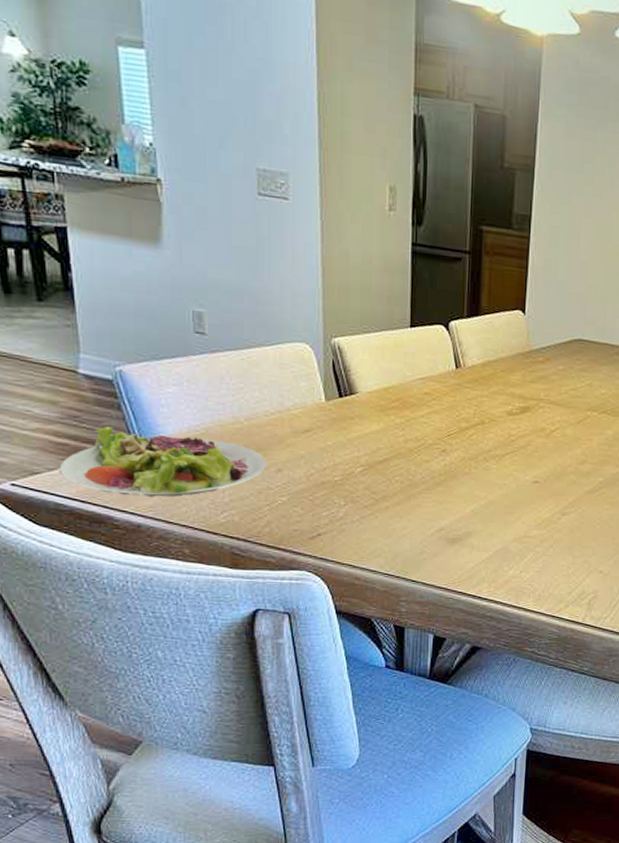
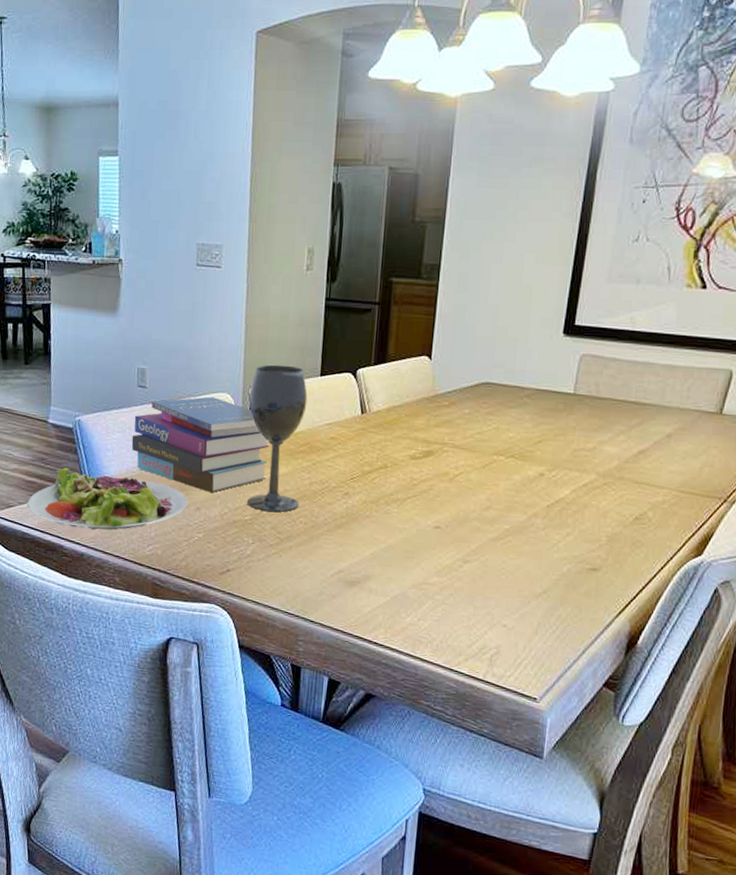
books: none [192,346,357,452] -> present [131,397,269,493]
wine glass: none [331,313,397,471] -> present [247,364,308,512]

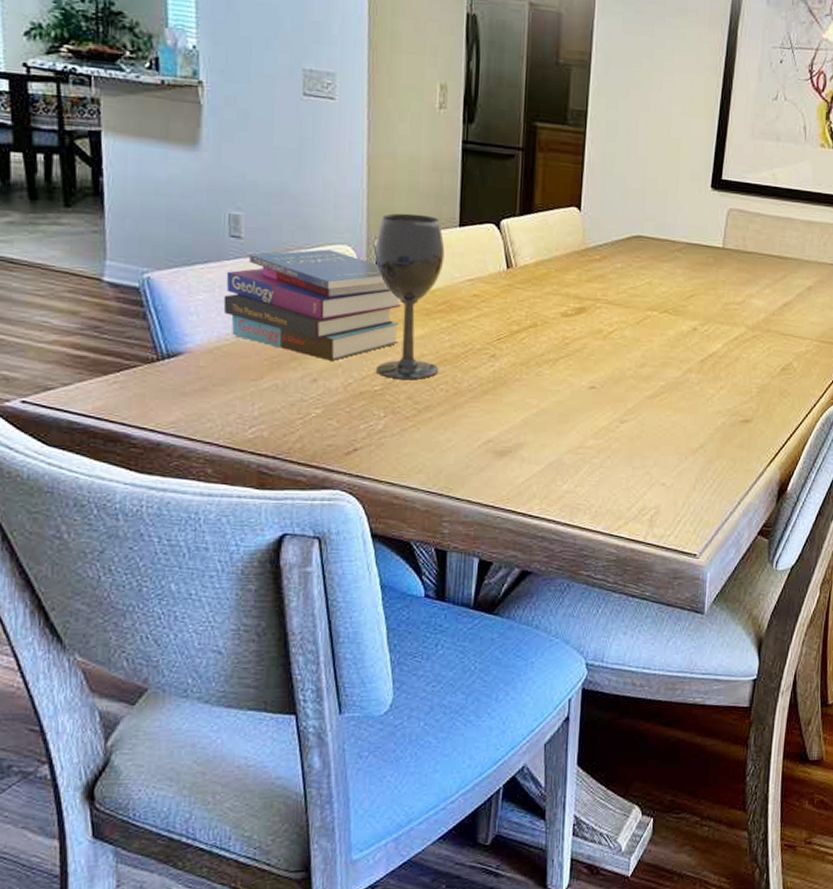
salad plate: present [27,467,187,530] -> none [75,336,300,412]

